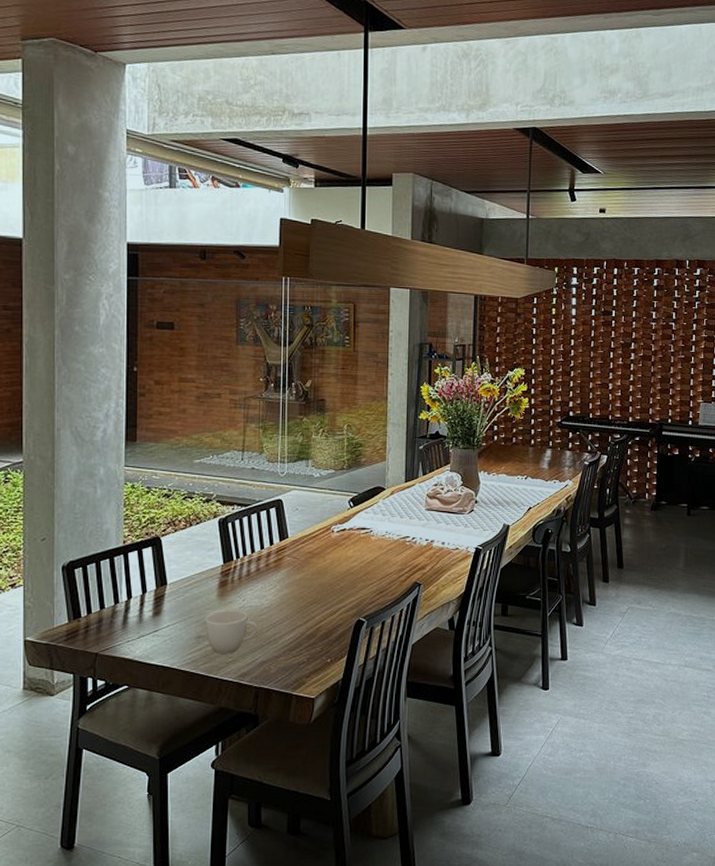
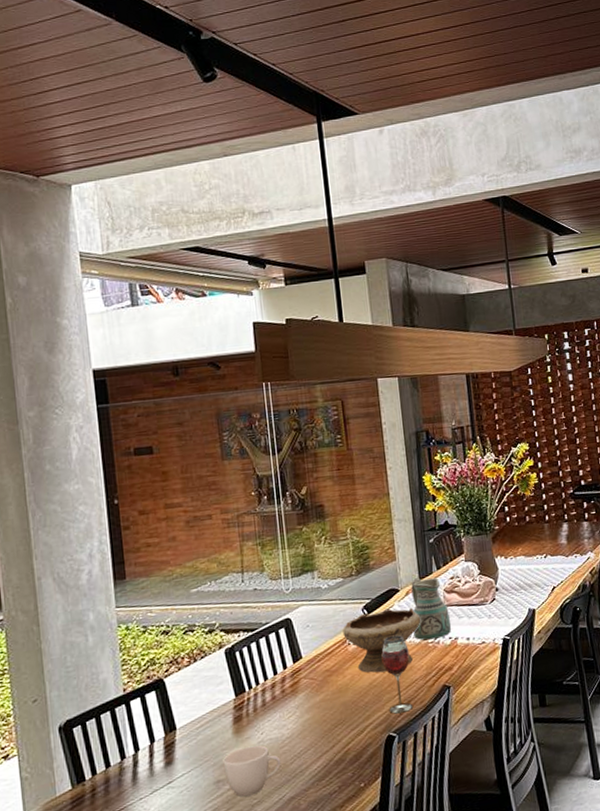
bowl: none [328,504,402,562] -> present [343,607,421,673]
wineglass: none [361,529,387,601] -> present [381,635,412,714]
ceramic pitcher: none [393,480,430,539] -> present [411,578,452,640]

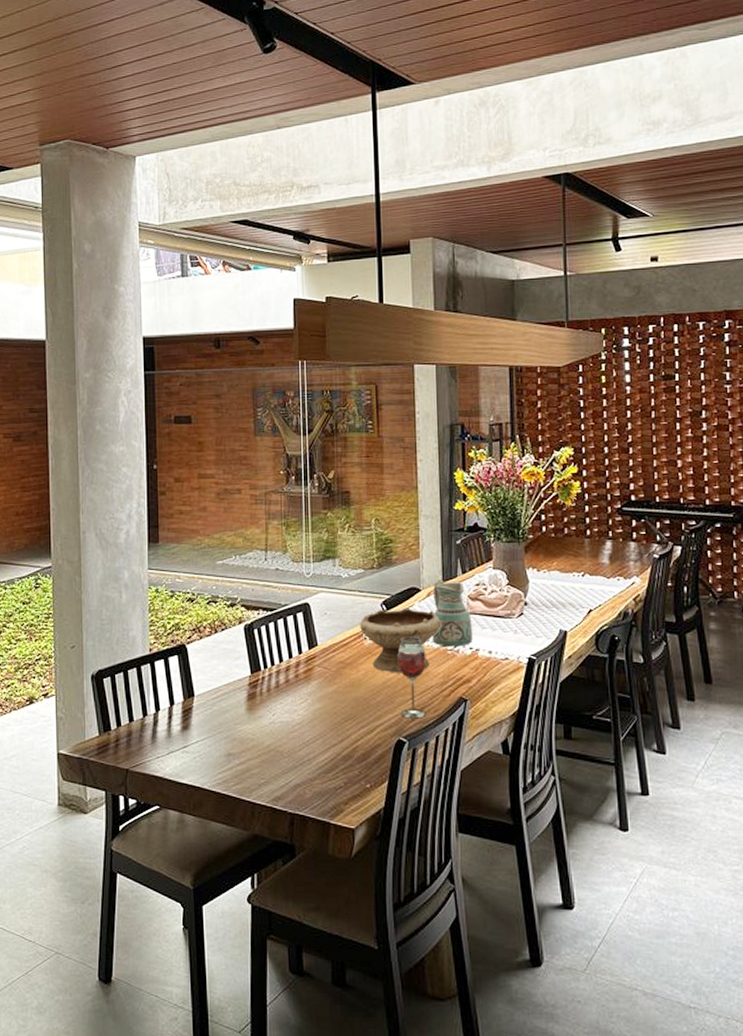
cup: present [223,745,281,797] -> none [235,725,290,775]

